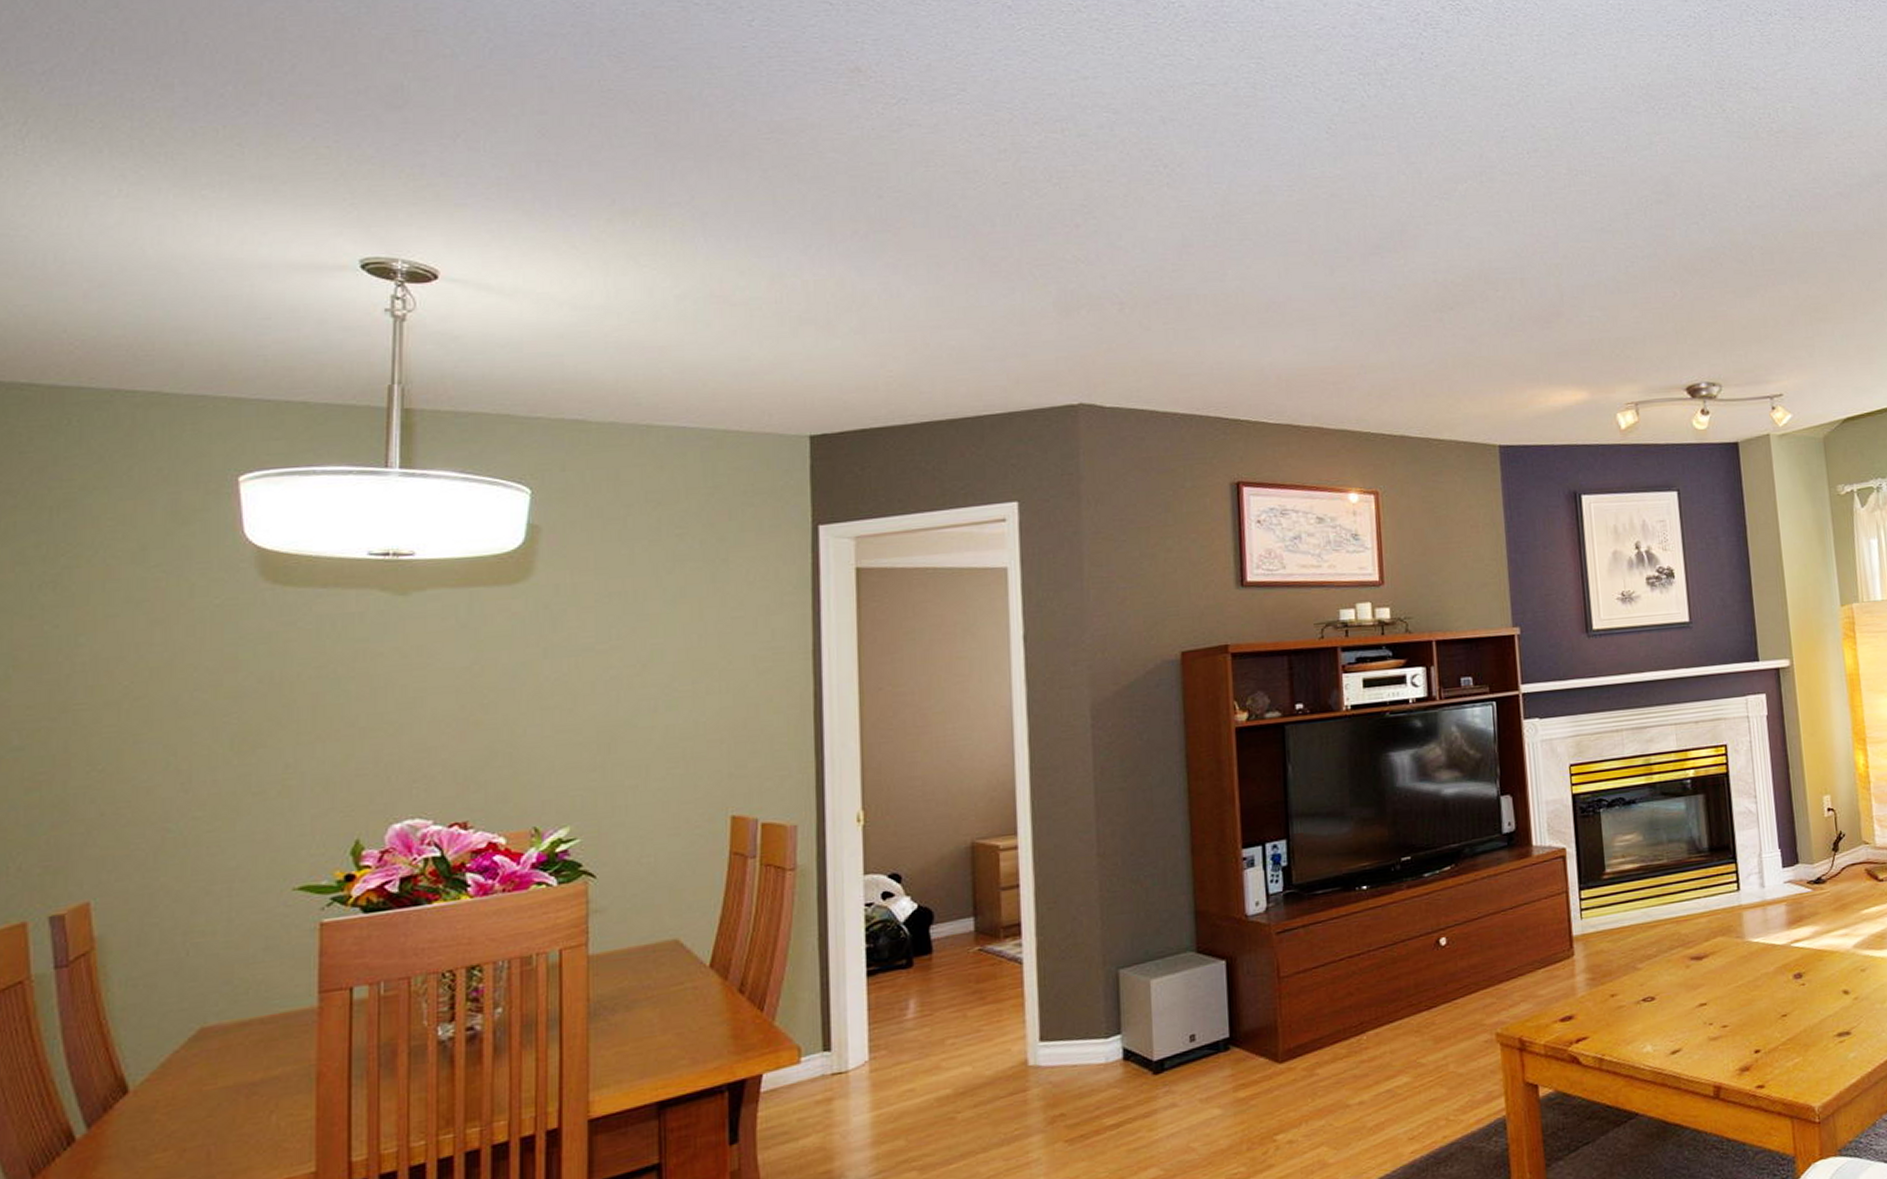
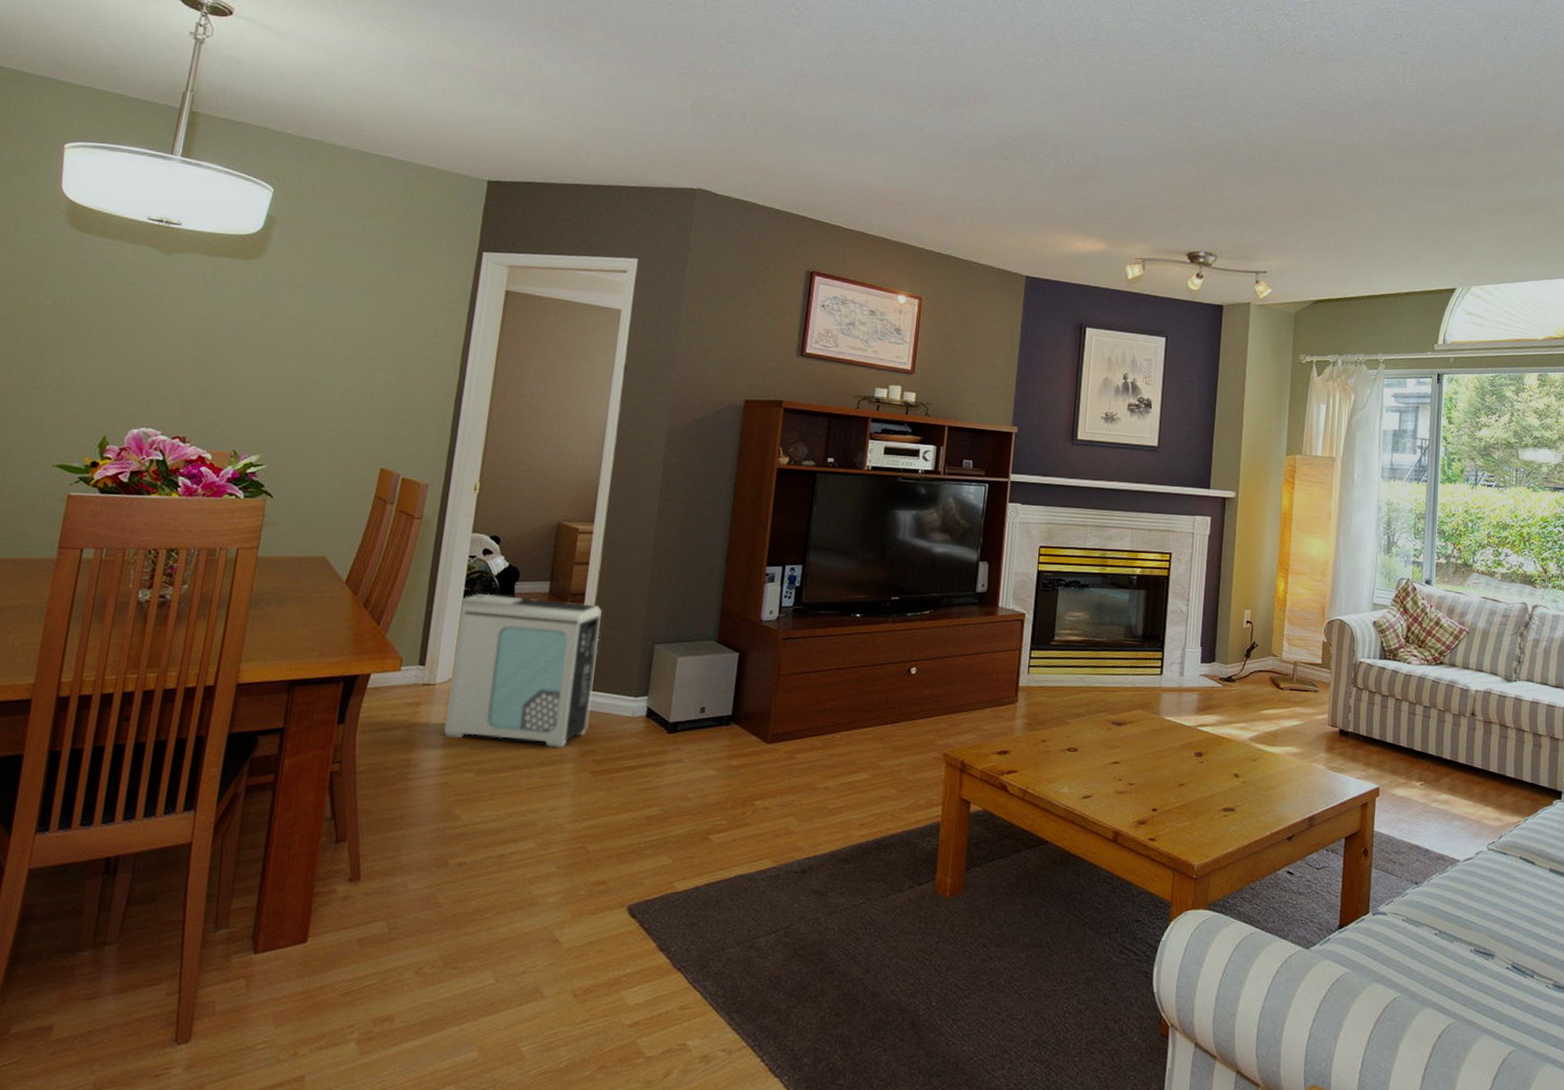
air purifier: none [863,935,1052,1134] -> present [443,593,602,749]

